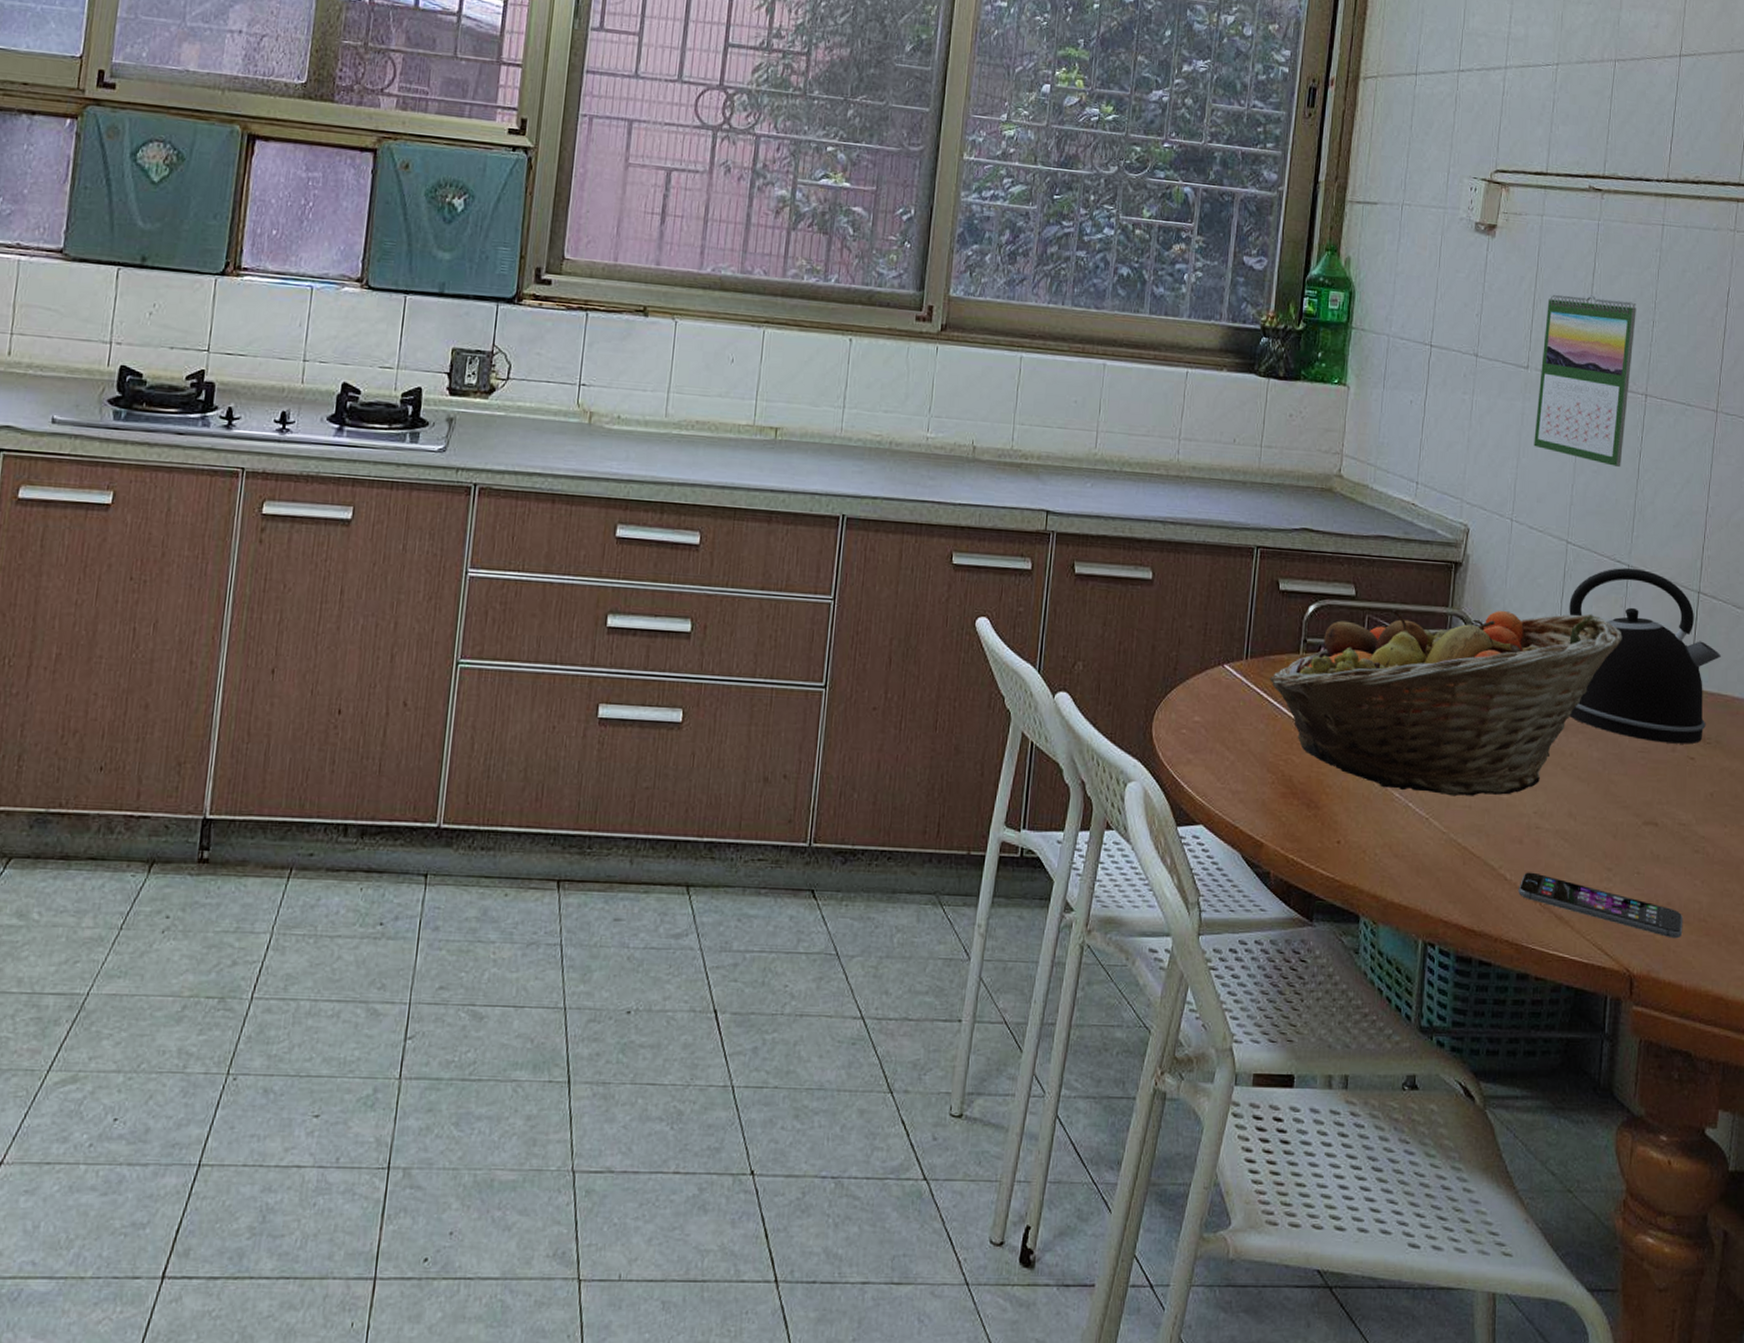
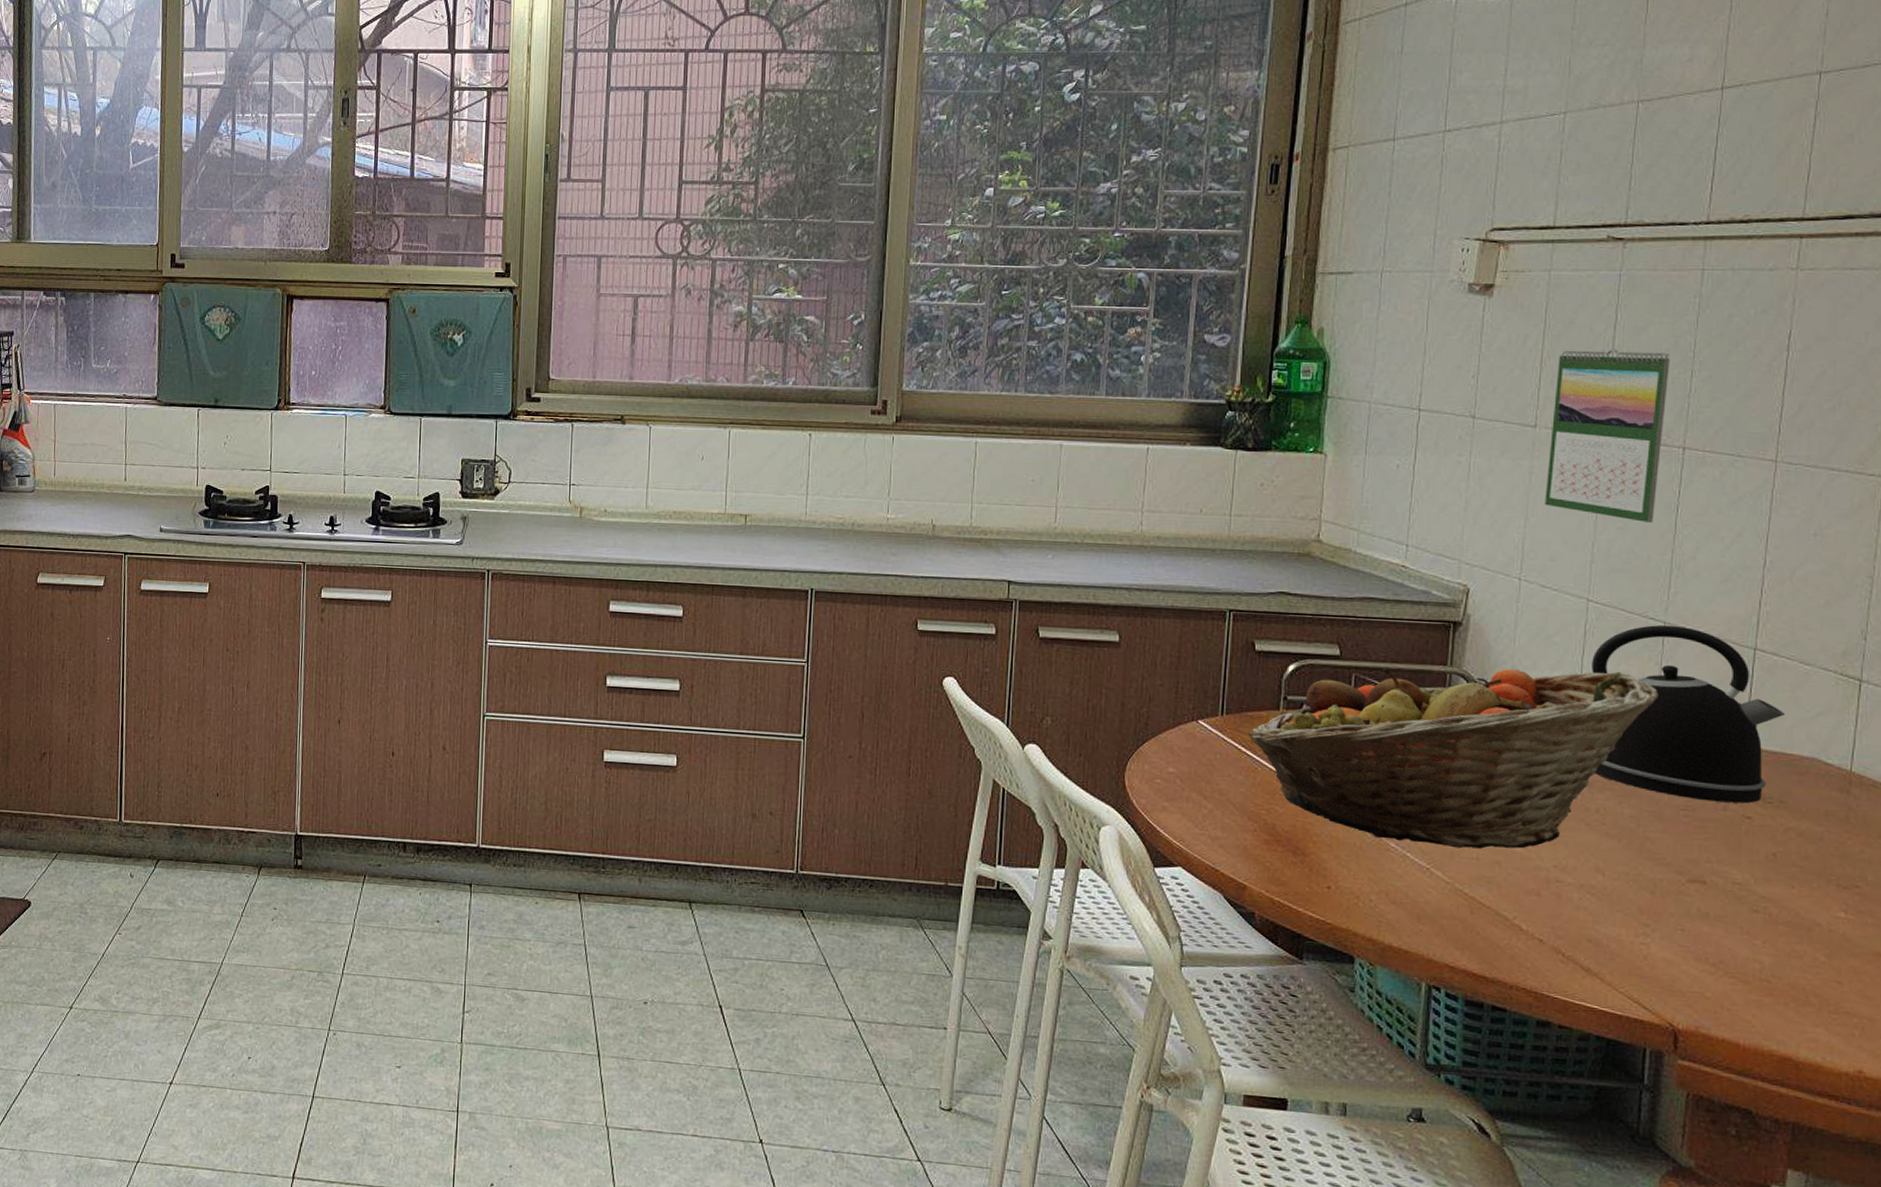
smartphone: present [1518,872,1683,939] -> none [1537,923,1740,997]

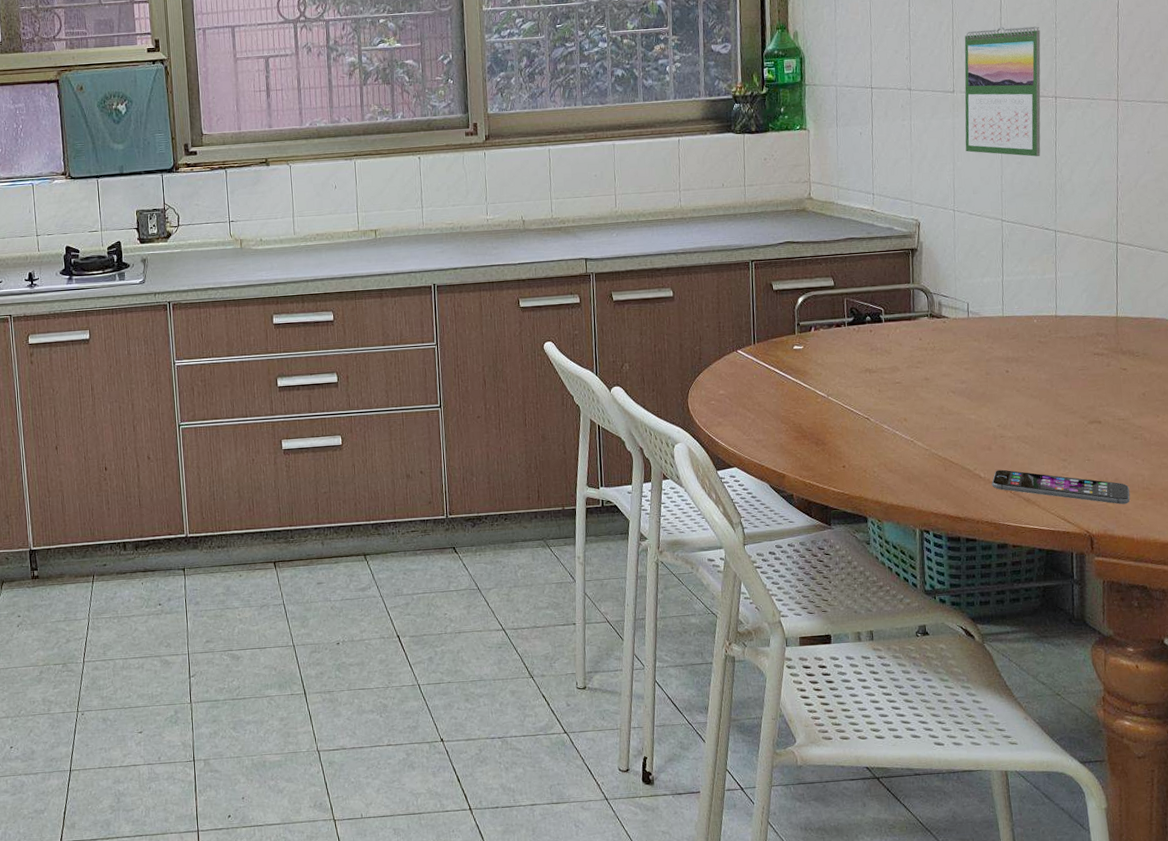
fruit basket: present [1248,668,1659,849] -> none [774,272,1056,423]
smartphone: none [1537,923,1740,997] -> present [992,469,1130,505]
kettle: present [1591,625,1784,804] -> none [1009,232,1141,361]

